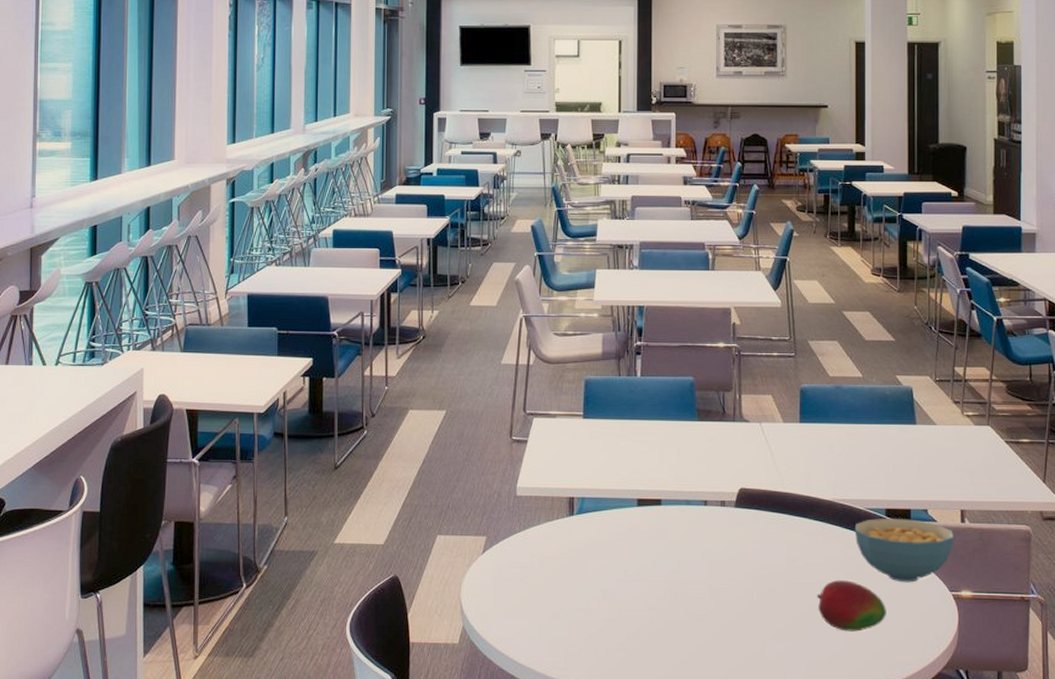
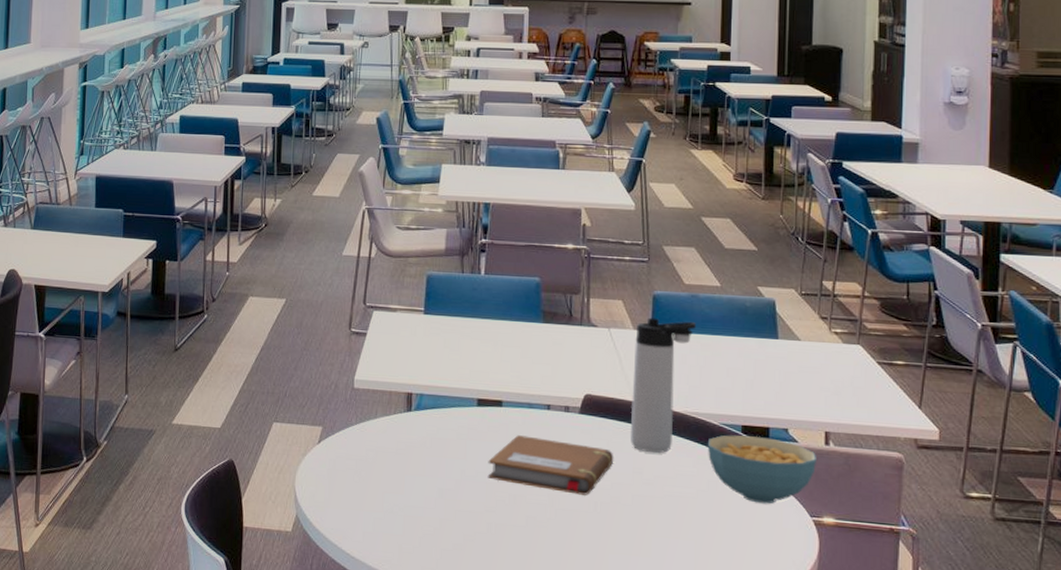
notebook: none [649,532,769,586] -> present [487,435,614,495]
thermos bottle: none [782,410,842,541] -> present [630,317,697,454]
fruit: present [817,579,886,632] -> none [664,495,740,551]

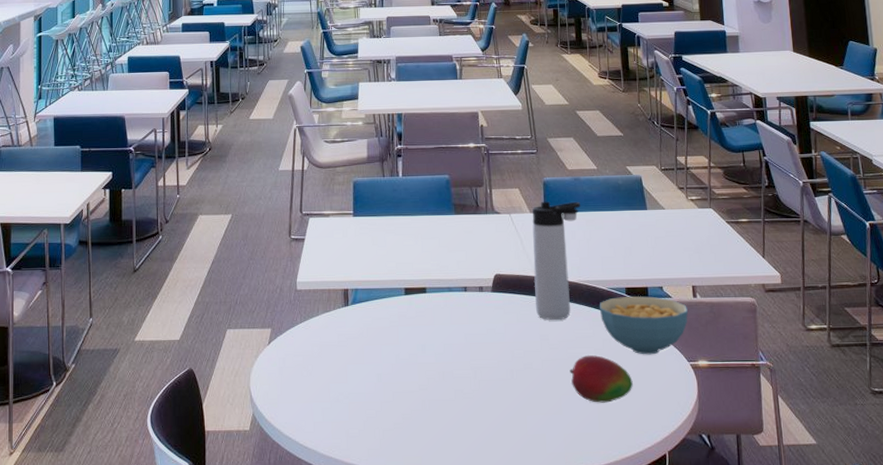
notebook: present [487,435,614,495] -> none [418,317,524,365]
fruit: none [664,495,740,551] -> present [570,354,633,403]

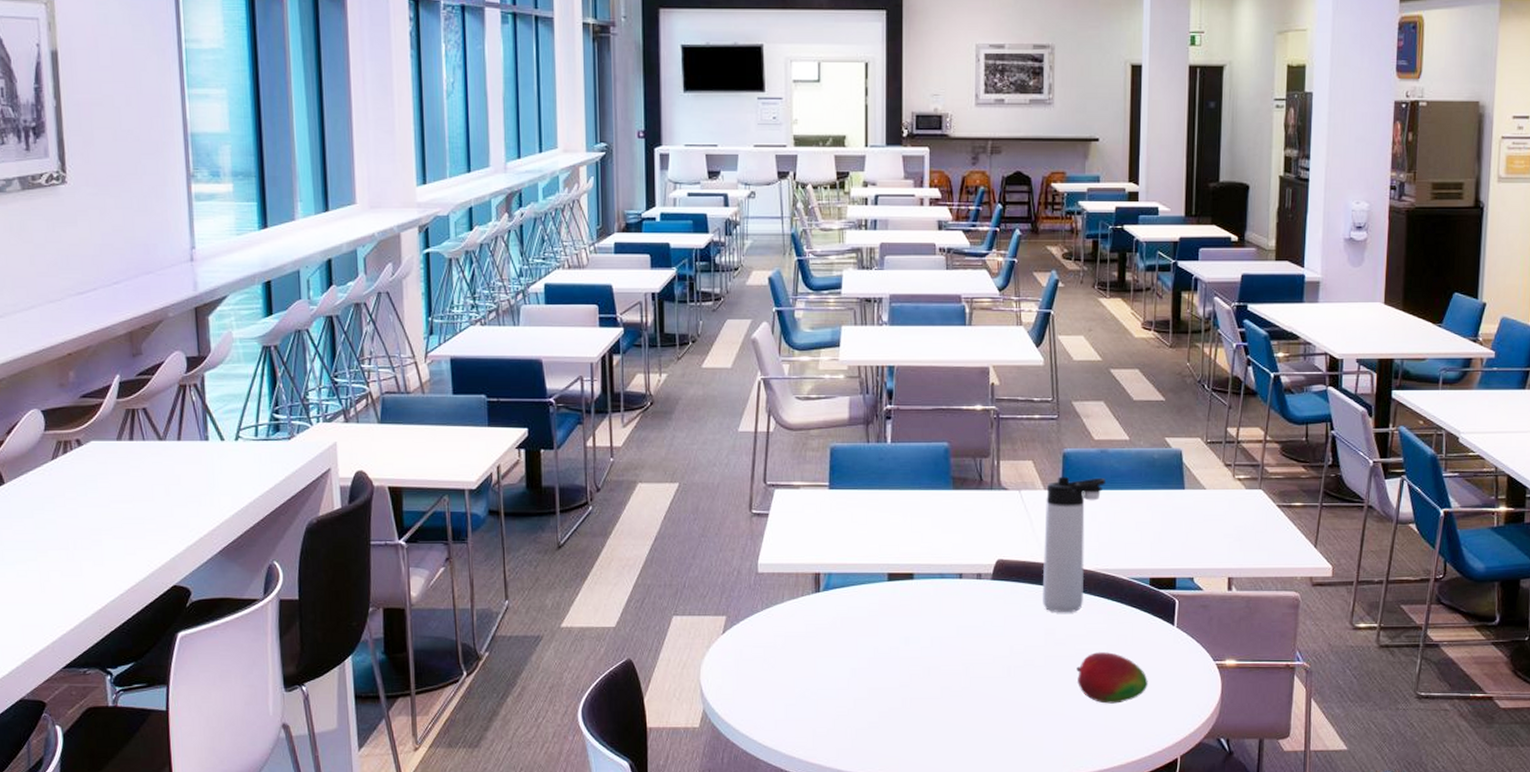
cereal bowl: present [599,295,688,355] -> none [1117,587,1220,653]

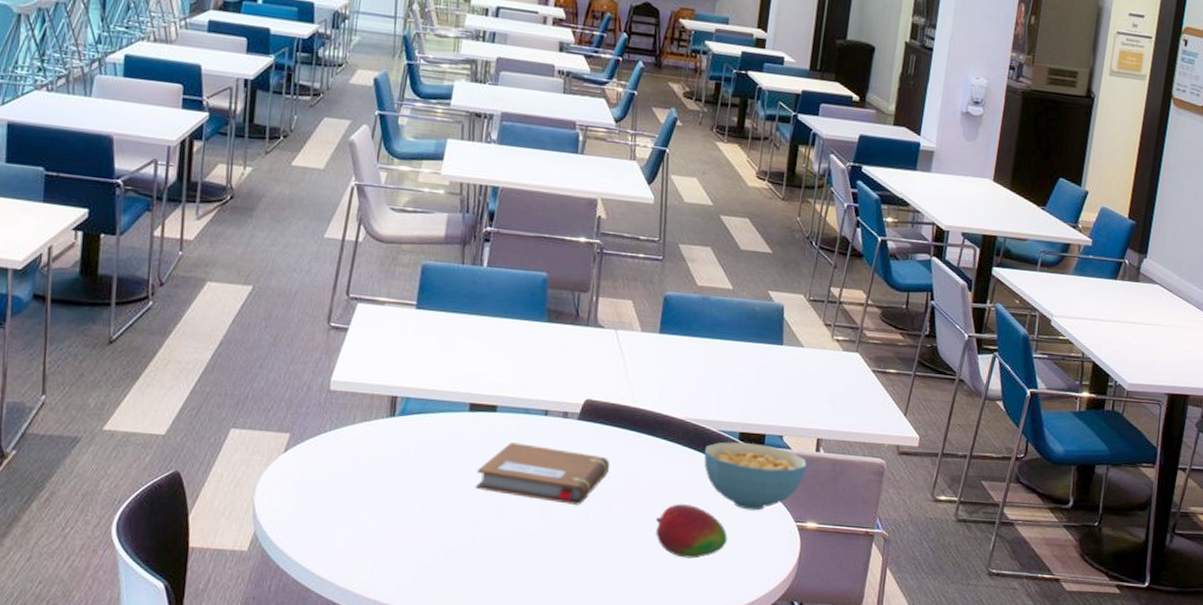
notebook: none [901,607,1027,661] -> present [475,442,610,505]
thermos bottle: present [1042,476,1106,613] -> none [628,319,705,461]
cereal bowl: none [1117,587,1220,653] -> present [704,441,807,511]

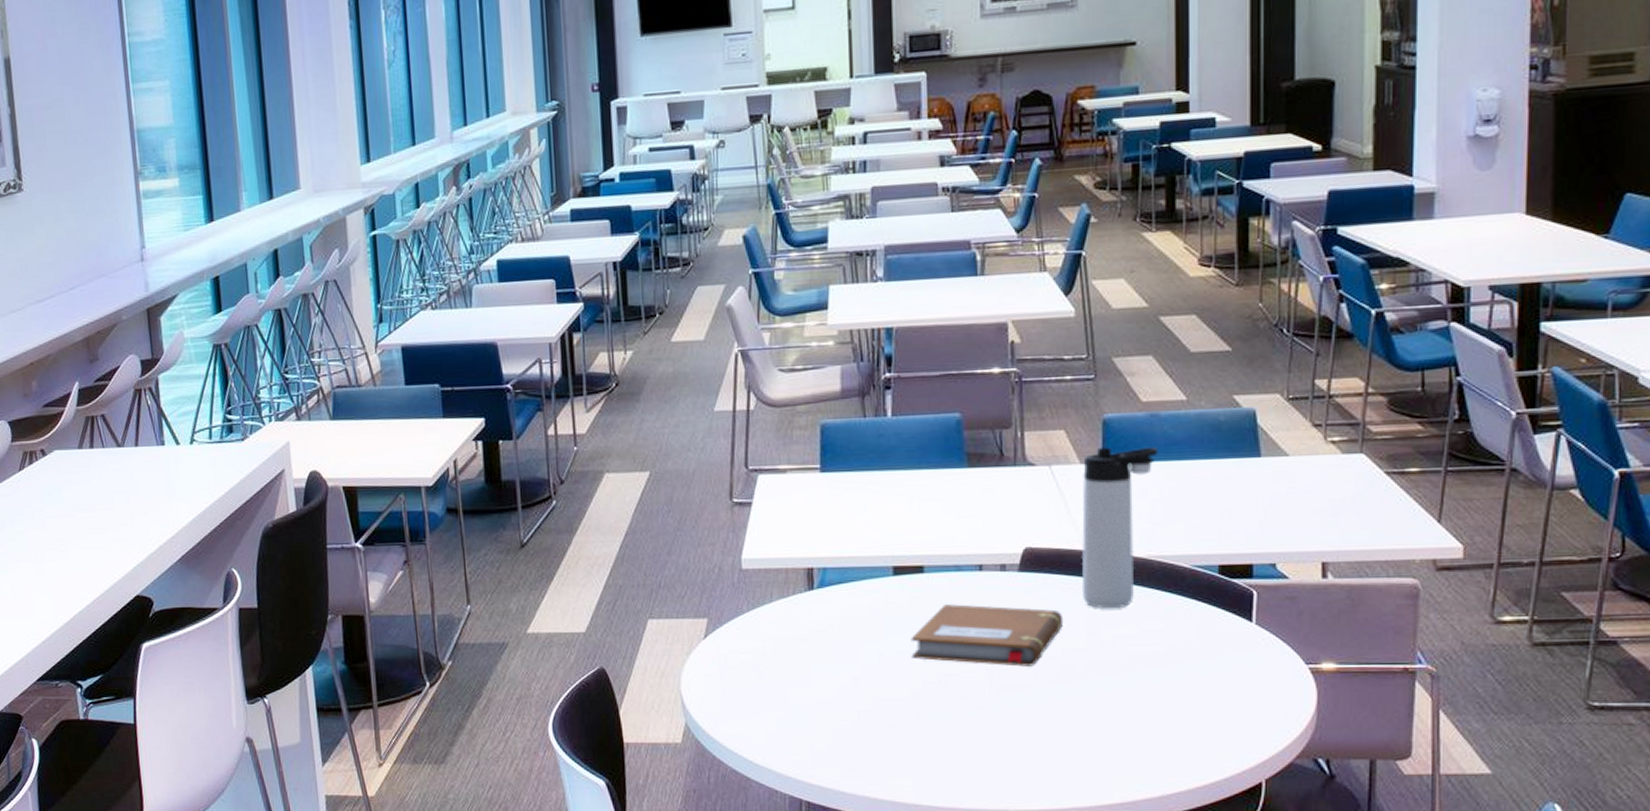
thermos bottle: none [628,319,705,461] -> present [1081,446,1159,609]
fruit: present [656,503,728,559] -> none [1128,654,1220,716]
cereal bowl: present [704,441,807,511] -> none [1177,575,1311,655]

